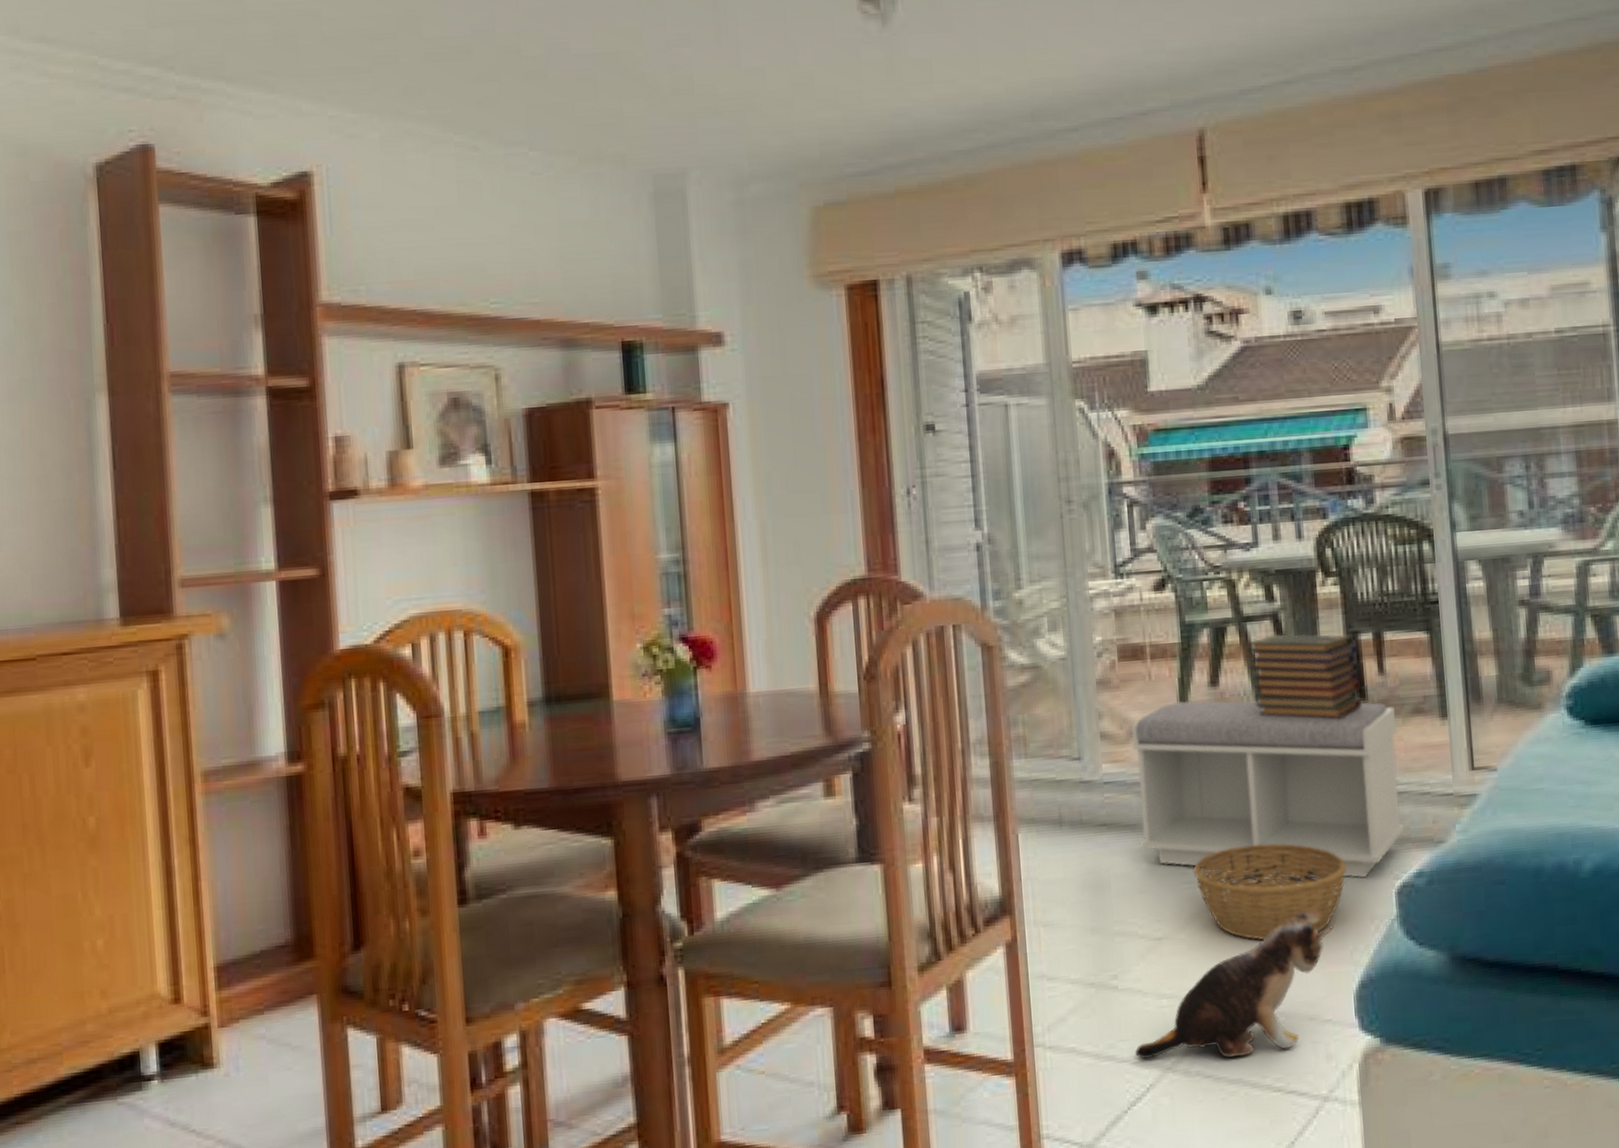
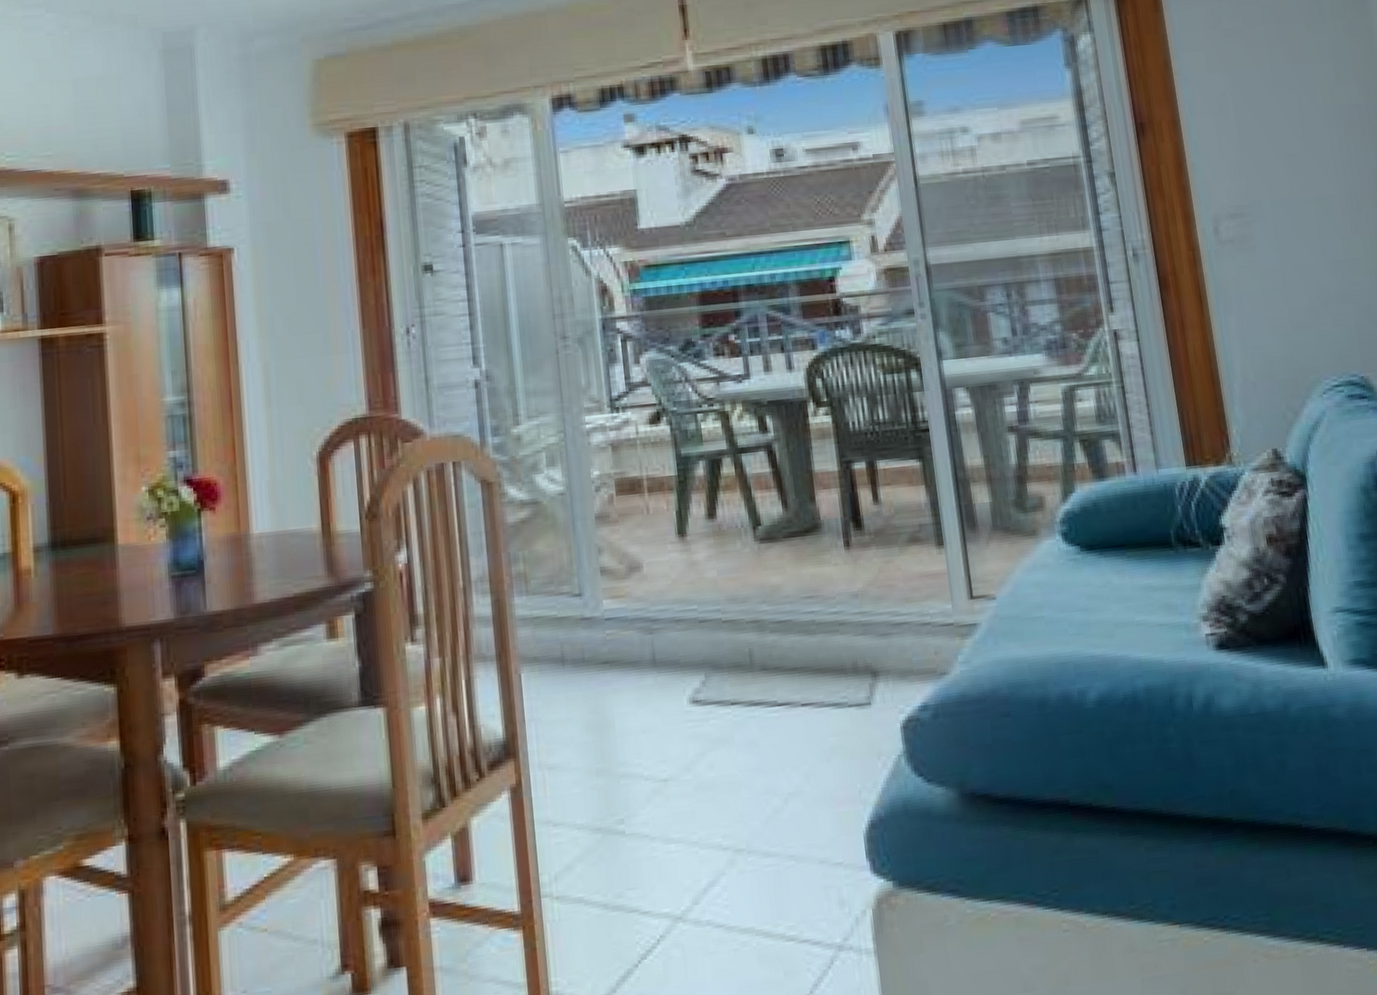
bench: present [1131,700,1405,878] -> none [631,532,907,713]
plush toy: present [1134,908,1334,1060] -> none [643,745,841,909]
basket: present [1193,843,1347,940] -> none [697,678,851,780]
book stack: present [1248,633,1362,719] -> none [744,464,859,549]

